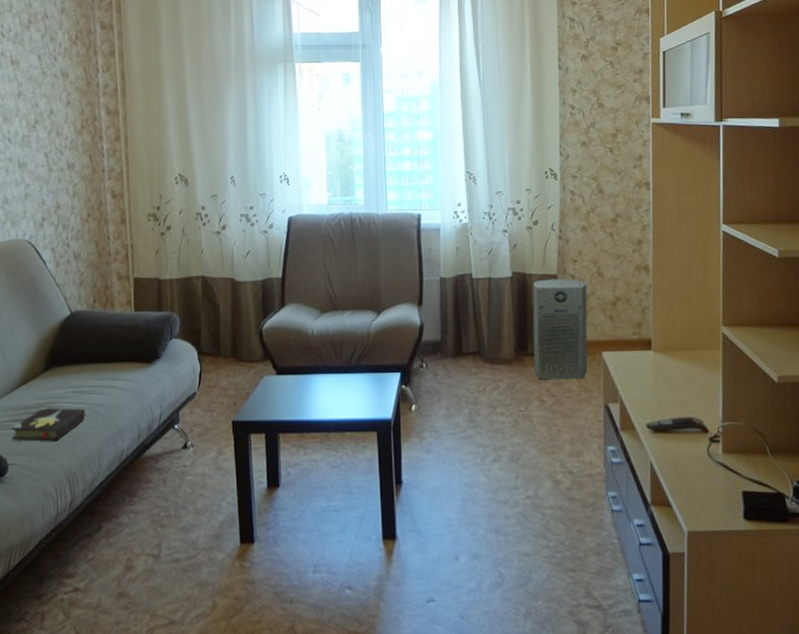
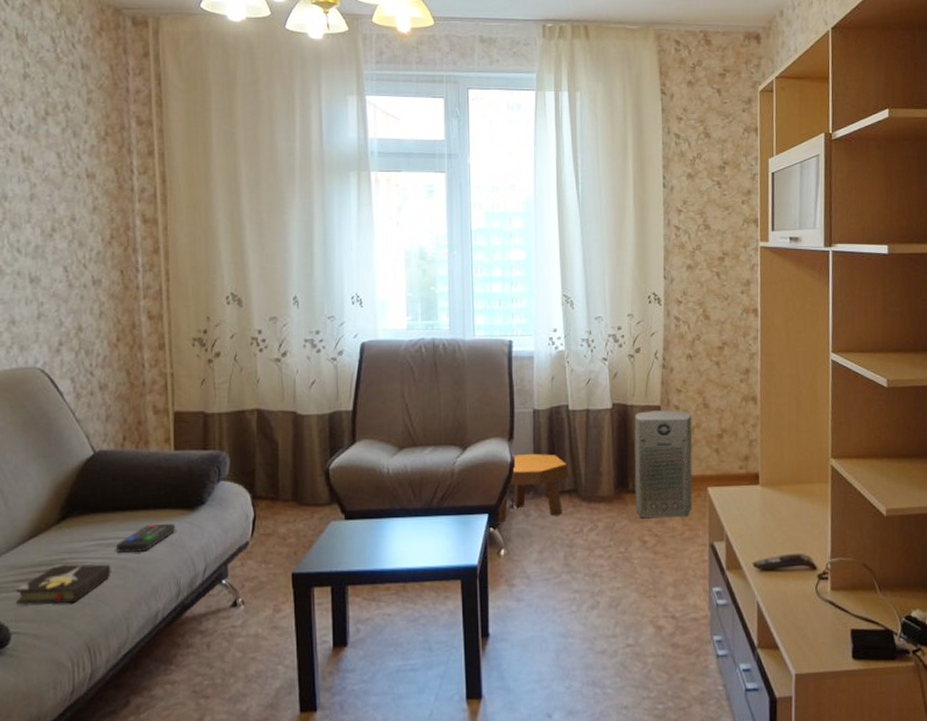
remote control: none [89,374,137,400] -> present [116,523,176,553]
footstool: none [407,317,473,382] -> present [496,453,569,524]

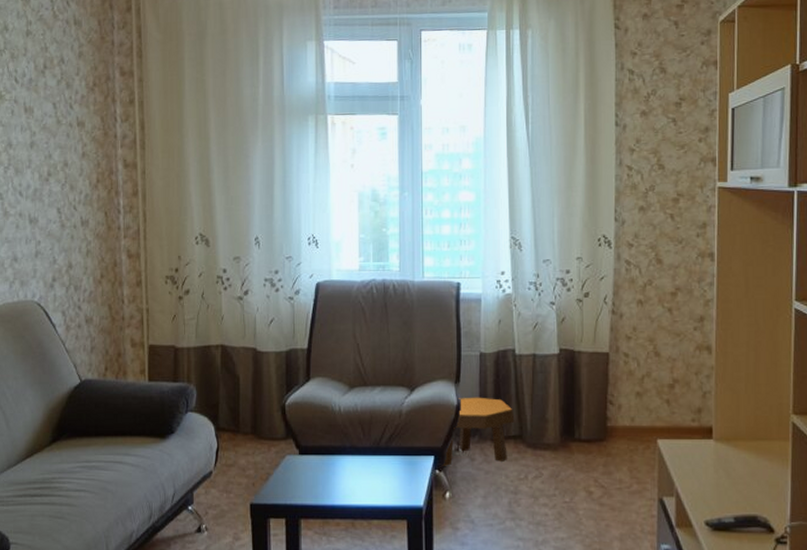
hardback book: present [15,564,111,606] -> none [14,483,94,519]
remote control: present [116,523,176,553] -> none [98,449,149,476]
air purifier: present [634,410,693,518] -> none [581,357,642,469]

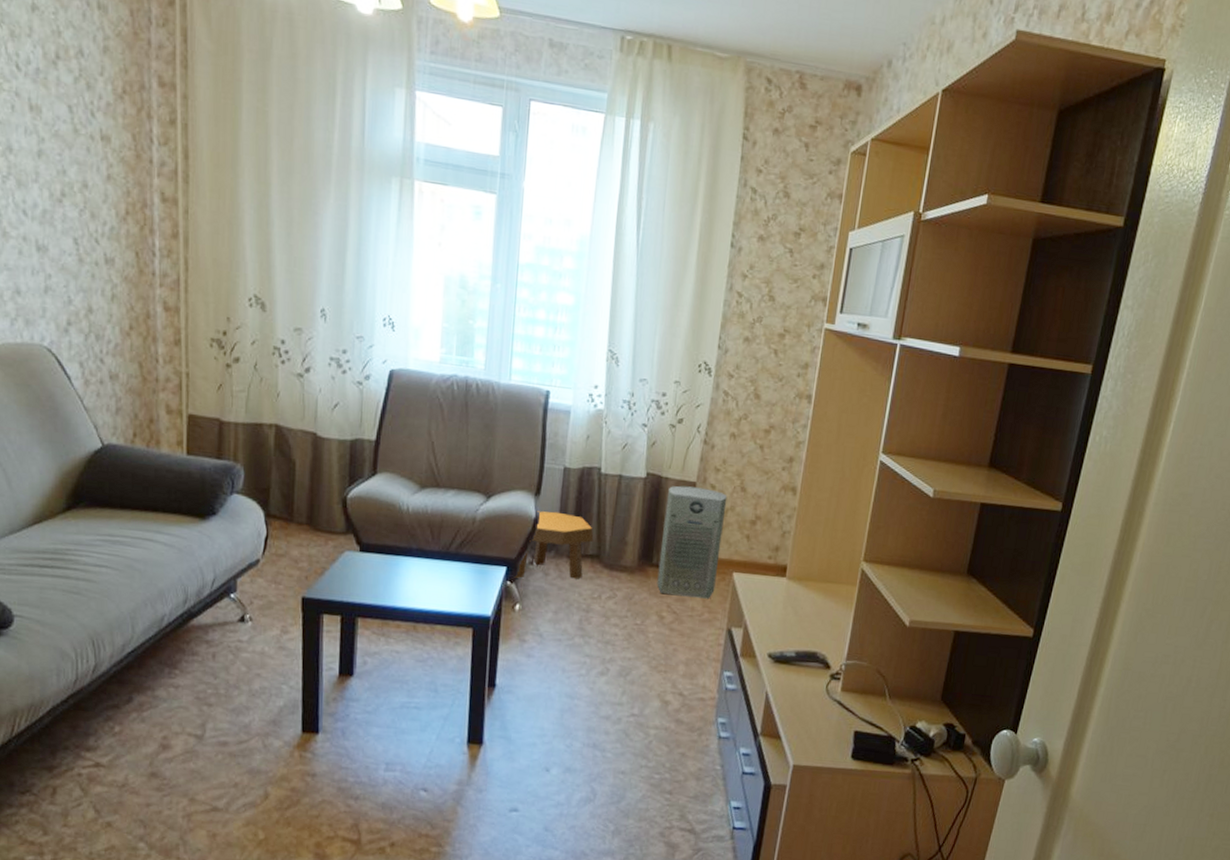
air purifier: none [581,357,642,469] -> present [657,485,728,599]

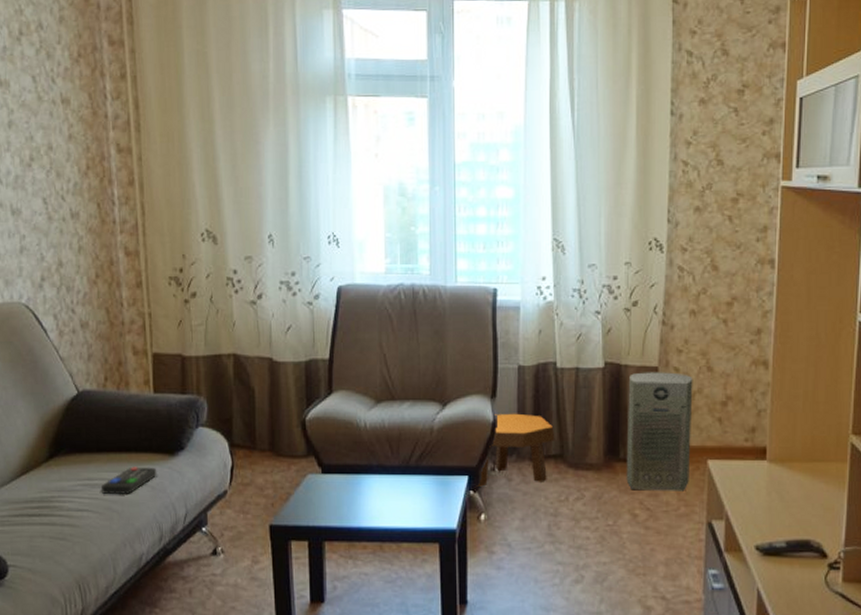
remote control: none [123,527,186,555] -> present [102,466,157,495]

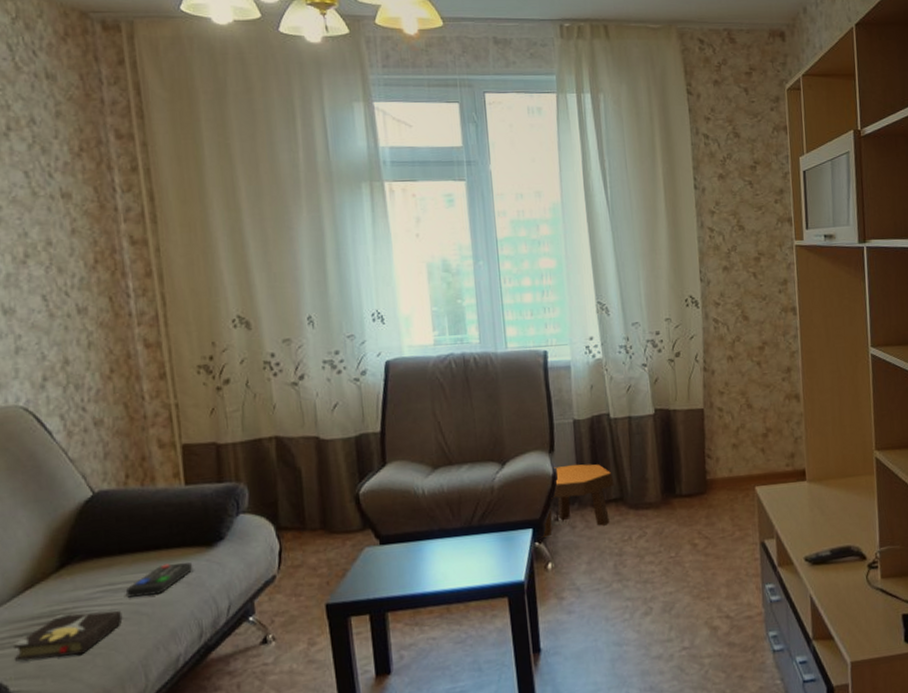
hardback book: none [11,502,98,540] -> present [14,610,123,662]
air purifier: present [626,372,693,491] -> none [677,412,741,521]

